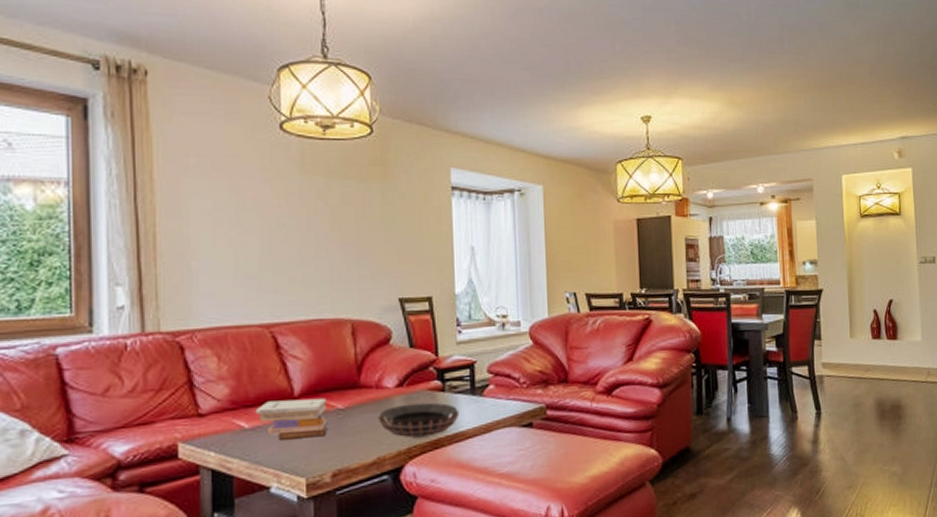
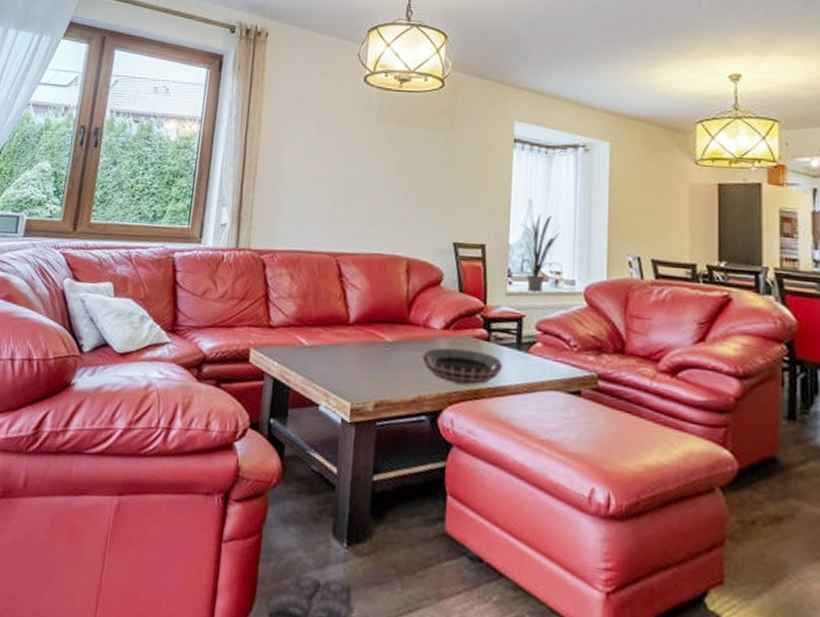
books: present [255,398,327,440] -> none [314,323,377,366]
house plant: none [464,260,502,338] -> present [520,214,559,293]

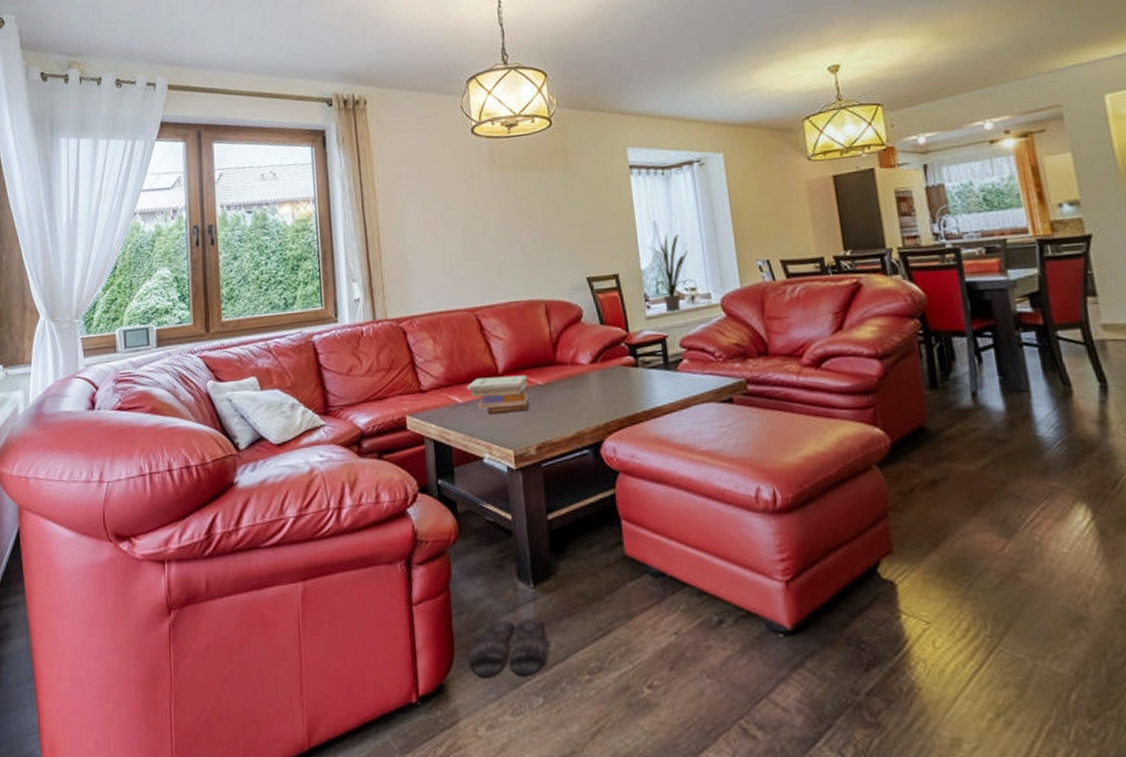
books: none [314,323,377,366] -> present [466,374,530,414]
decorative bowl: present [421,347,503,385] -> none [574,378,655,413]

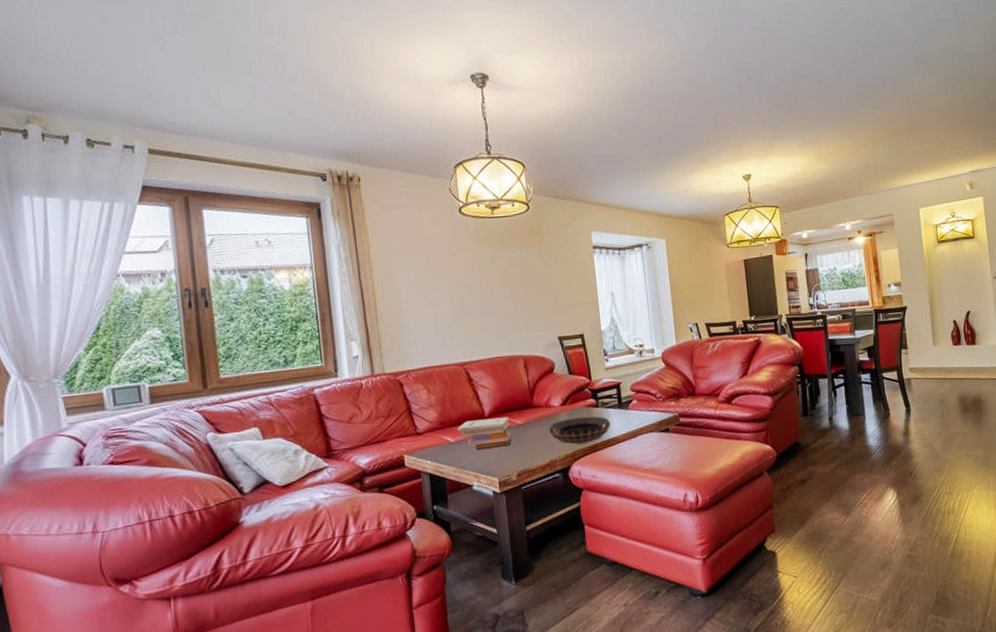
decorative bowl: none [574,378,655,413] -> present [548,416,611,445]
house plant: present [648,234,688,312] -> none [607,303,638,364]

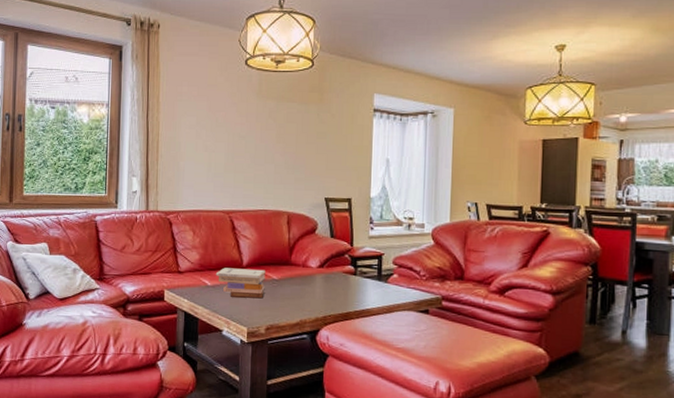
decorative bowl: present [548,416,611,445] -> none [302,281,367,310]

